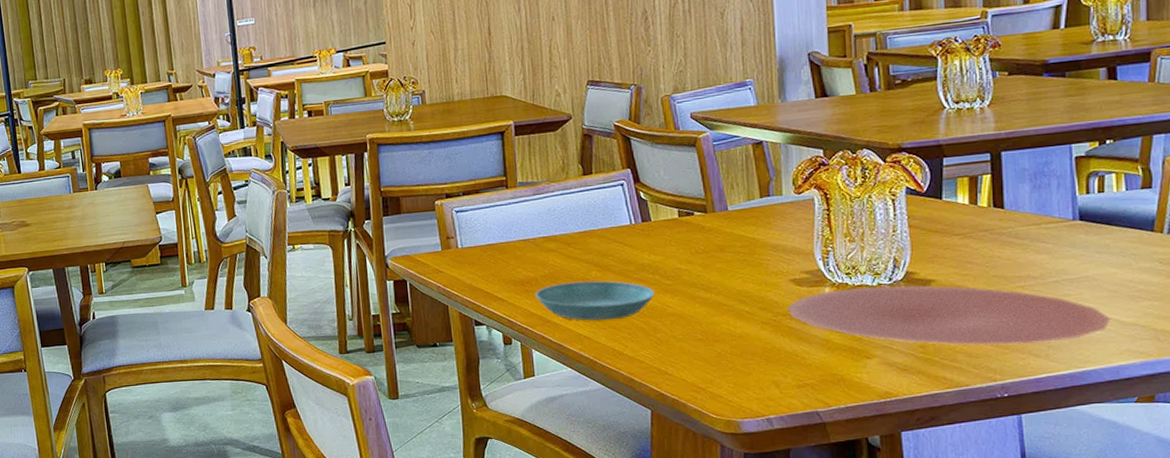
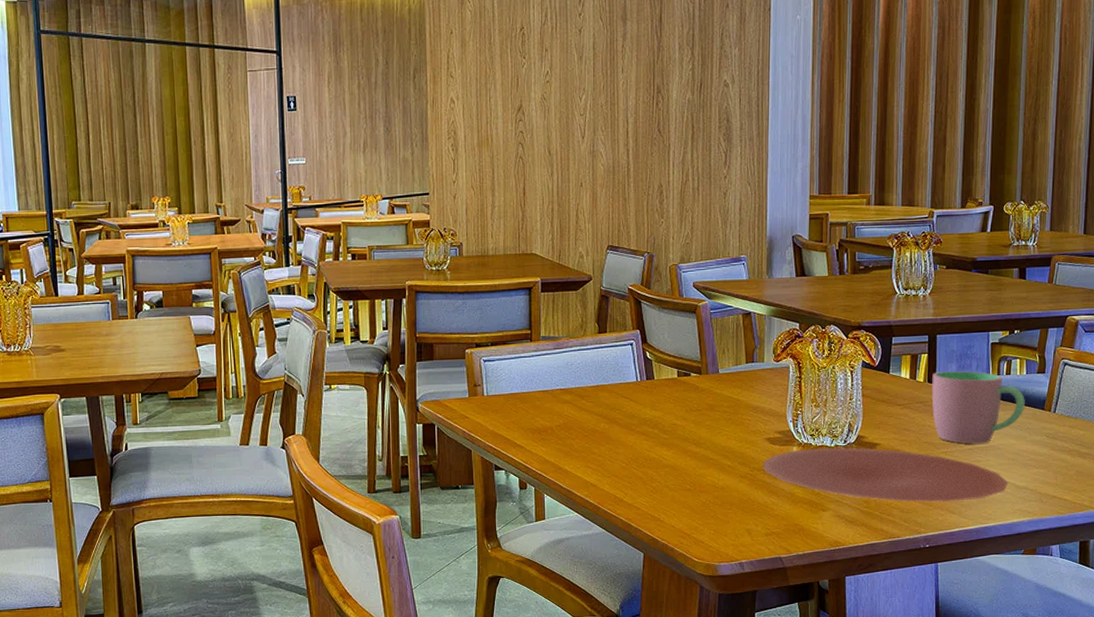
saucer: present [535,281,655,321] -> none [550,432,653,470]
cup: none [999,190,1127,276] -> present [932,370,1025,444]

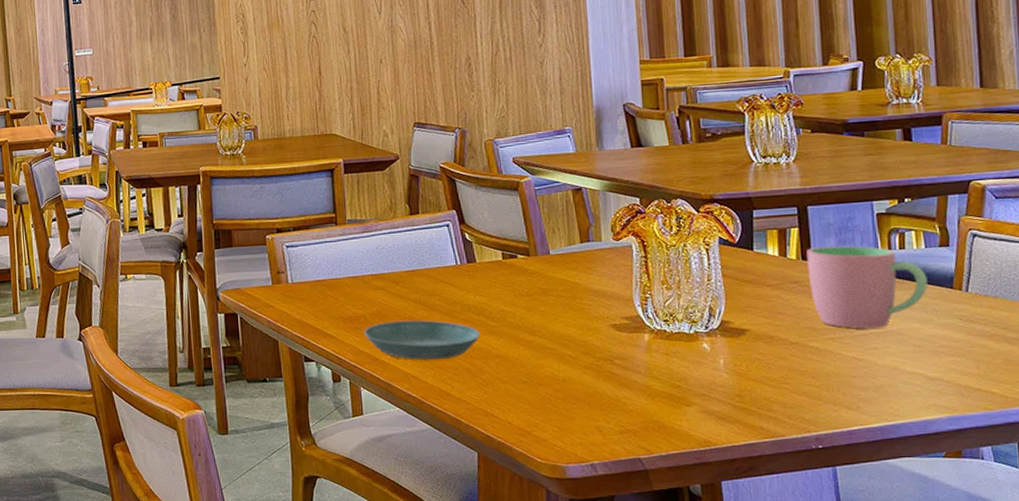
saucer: none [550,432,653,470] -> present [363,320,480,361]
plate: present [762,447,1009,503] -> none [609,333,917,397]

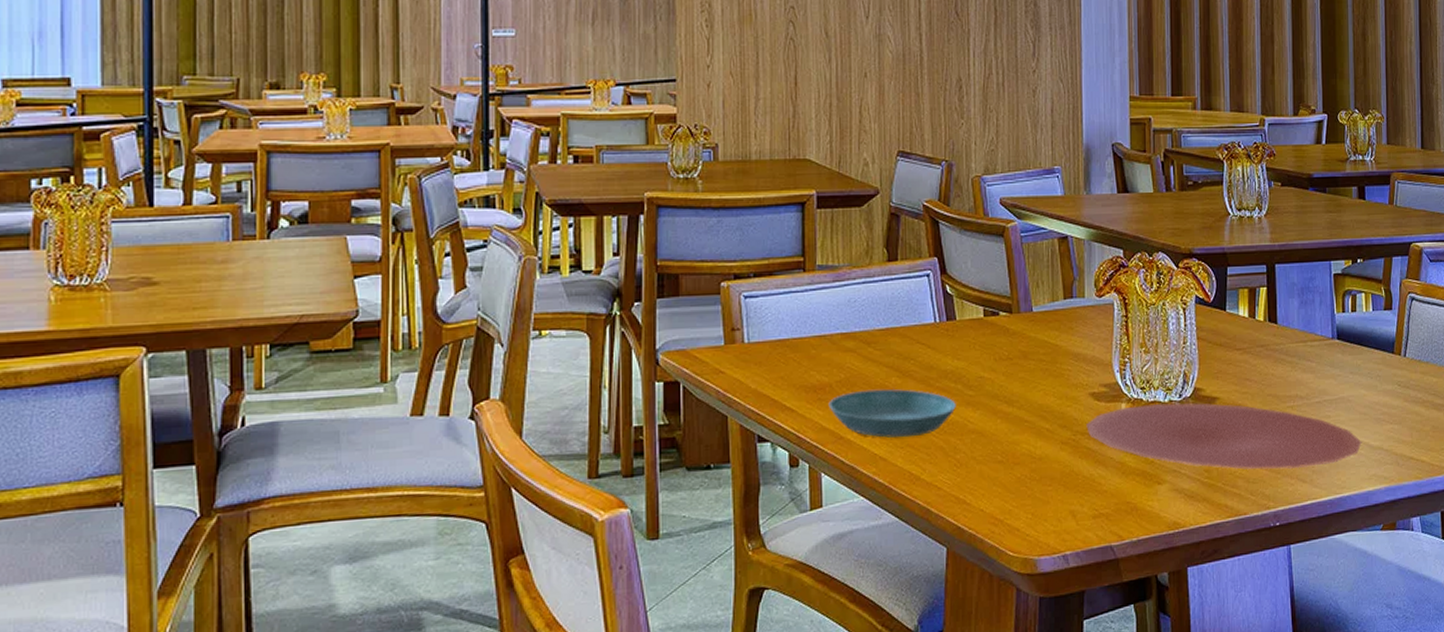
plate: none [609,333,917,397] -> present [1086,402,1362,471]
cup: present [806,245,928,329] -> none [1273,306,1373,396]

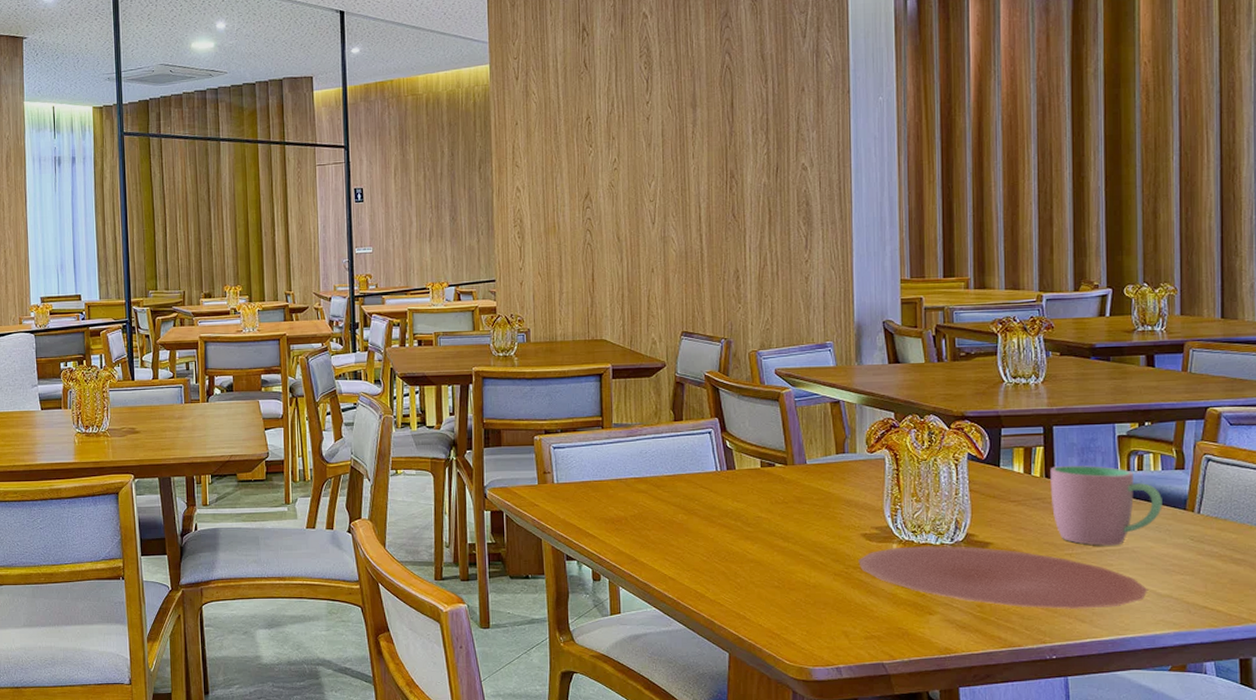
saucer: present [828,389,956,438] -> none [624,523,736,563]
cup: none [1273,306,1373,396] -> present [1050,465,1162,546]

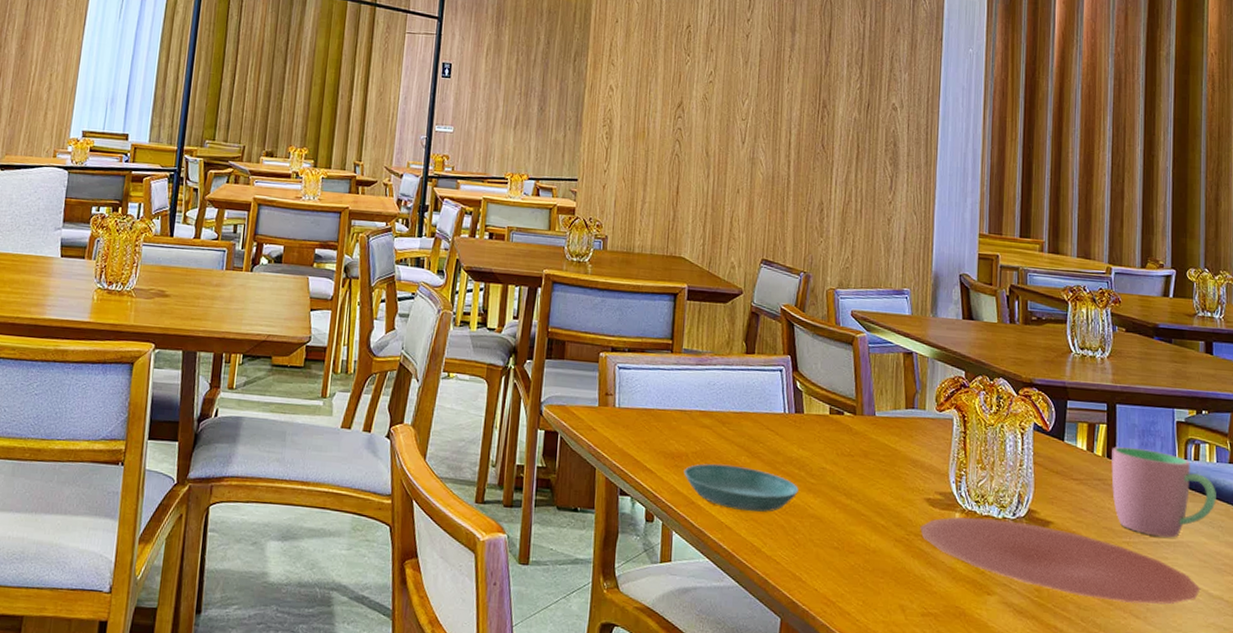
saucer: none [624,523,736,563] -> present [683,464,799,512]

